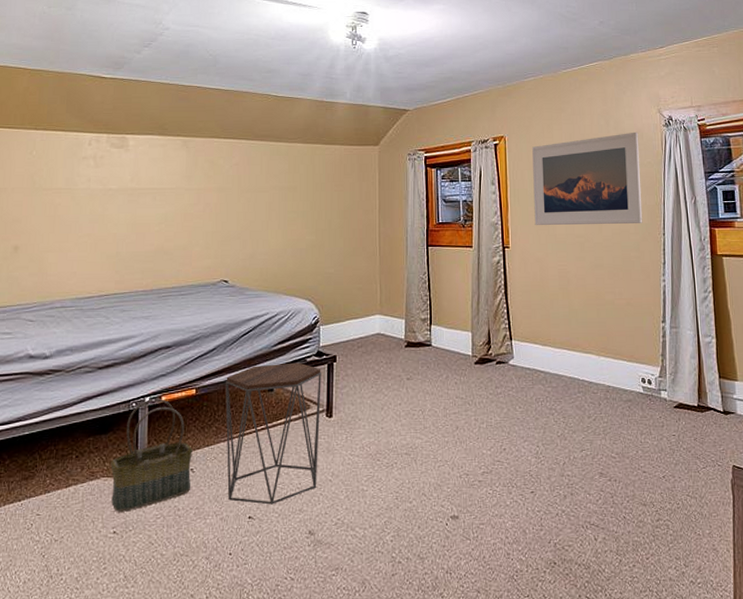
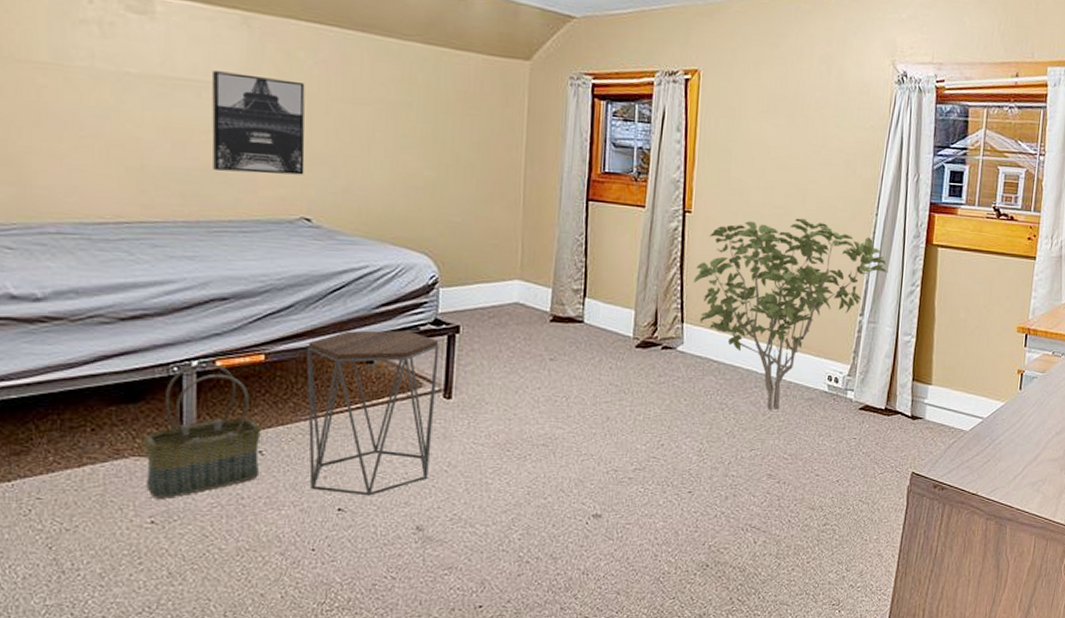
wall art: none [162,180,224,251] -> present [212,71,305,175]
shrub: none [517,243,682,412] -> present [694,218,888,410]
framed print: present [532,132,643,225] -> none [725,85,865,199]

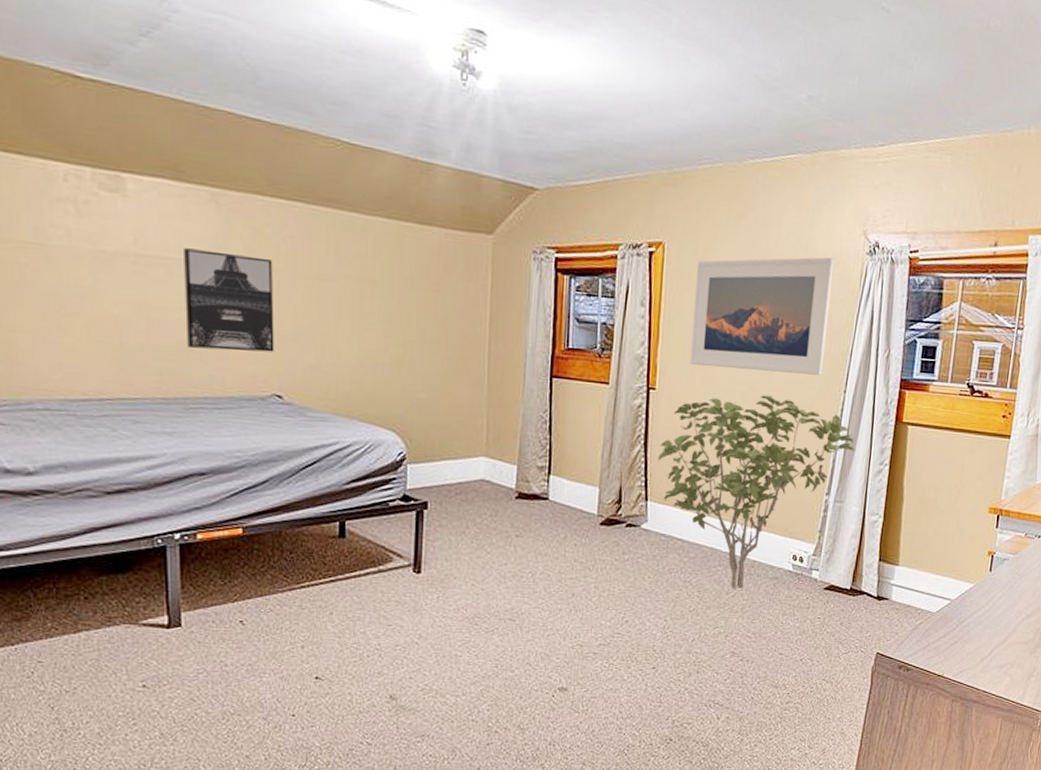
basket: present [143,363,261,498] -> none [133,536,241,664]
side table: present [307,330,439,496] -> none [283,505,408,665]
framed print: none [725,85,865,199] -> present [690,257,835,375]

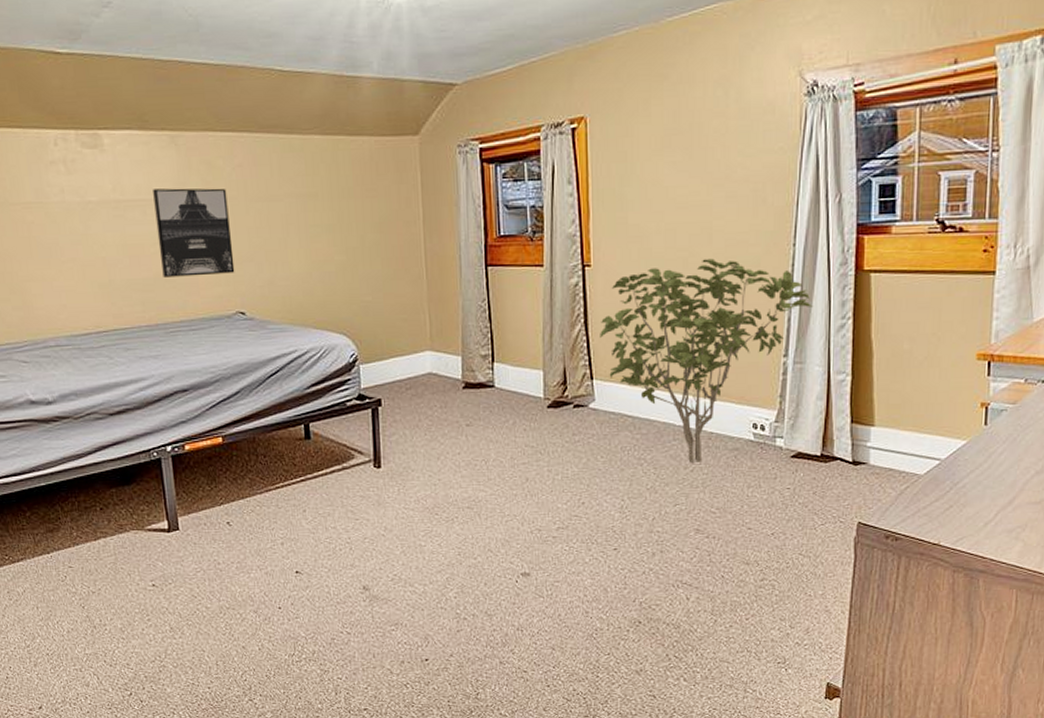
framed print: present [690,257,835,375] -> none [622,104,769,236]

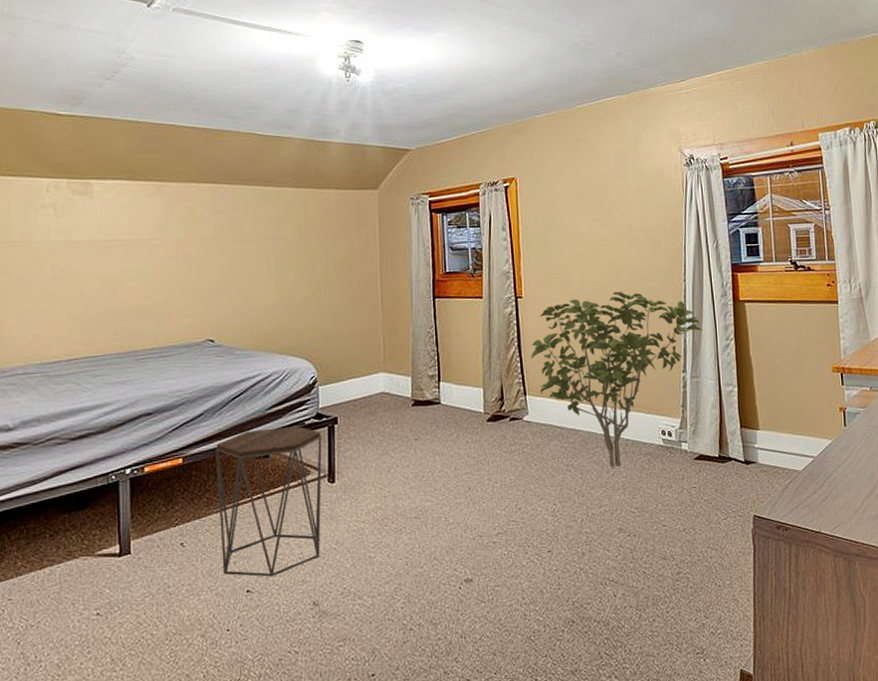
wall art: present [153,188,235,277] -> none [136,230,207,309]
side table: none [255,407,369,559] -> present [216,425,322,577]

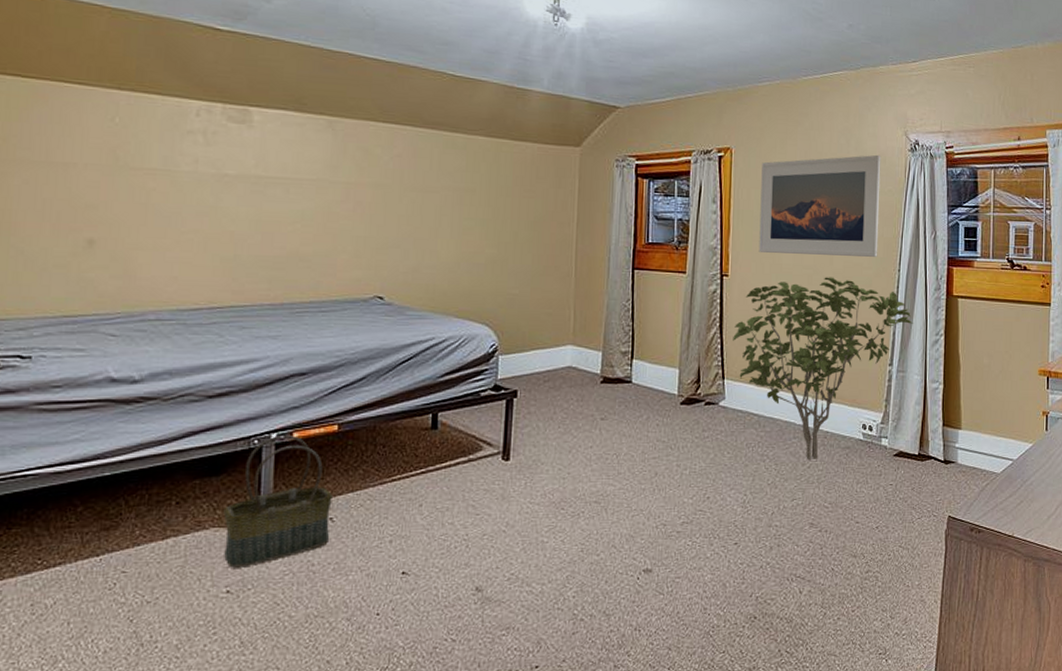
basket: none [90,470,182,592] -> present [223,436,332,568]
side table: present [216,425,322,577] -> none [376,397,498,559]
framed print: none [546,172,663,273] -> present [759,154,881,257]

